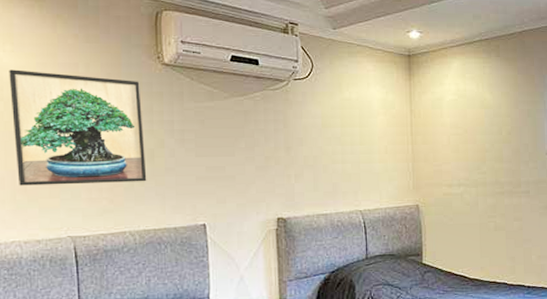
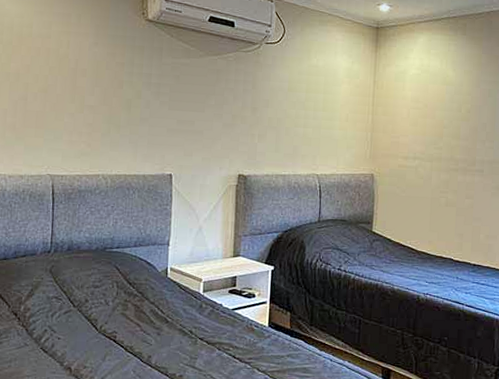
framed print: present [9,69,147,186] -> none [8,15,124,130]

